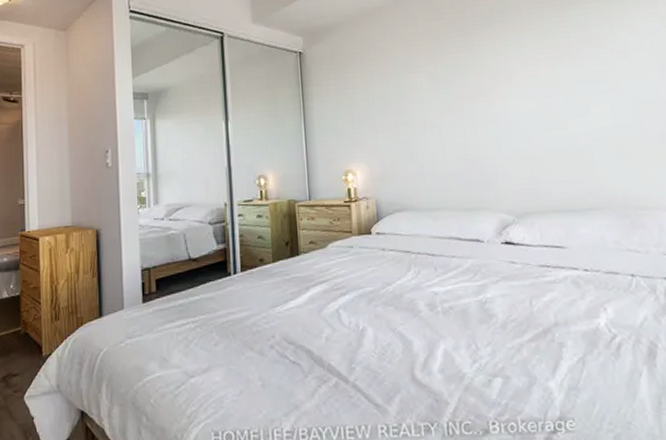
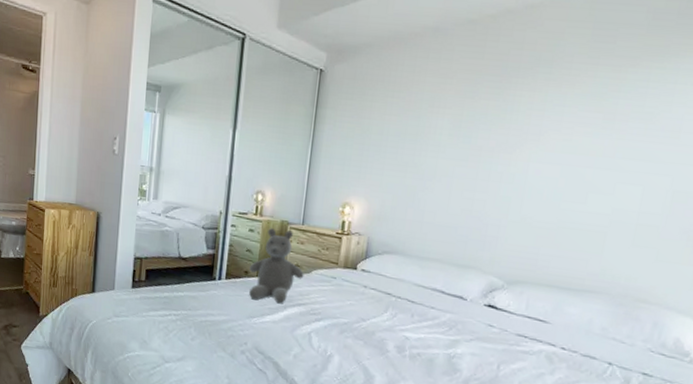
stuffed bear: none [264,208,321,288] -> present [249,228,304,304]

